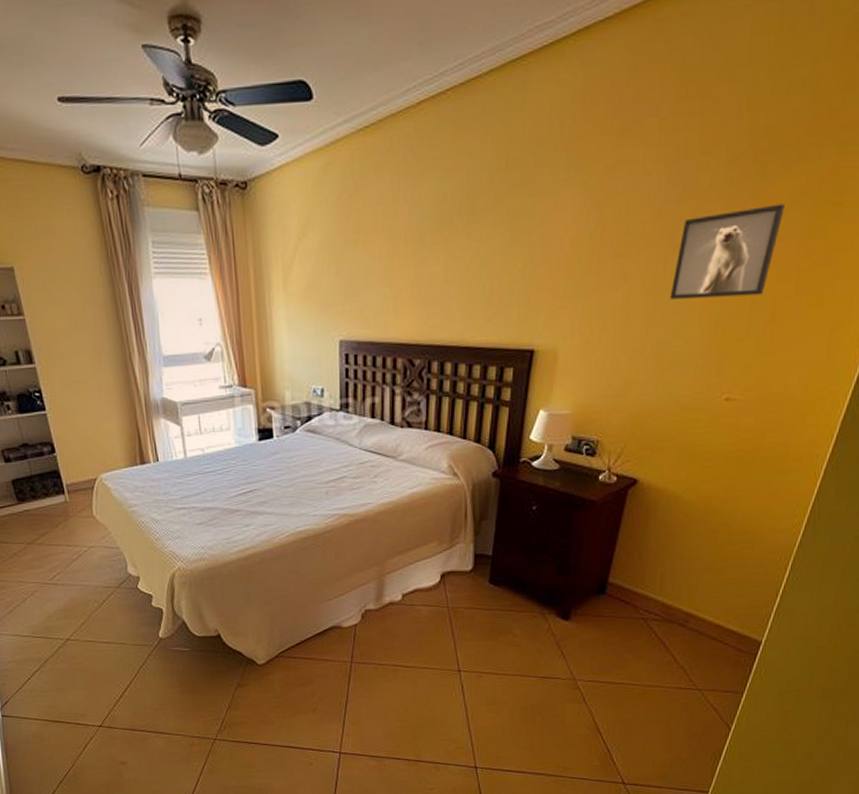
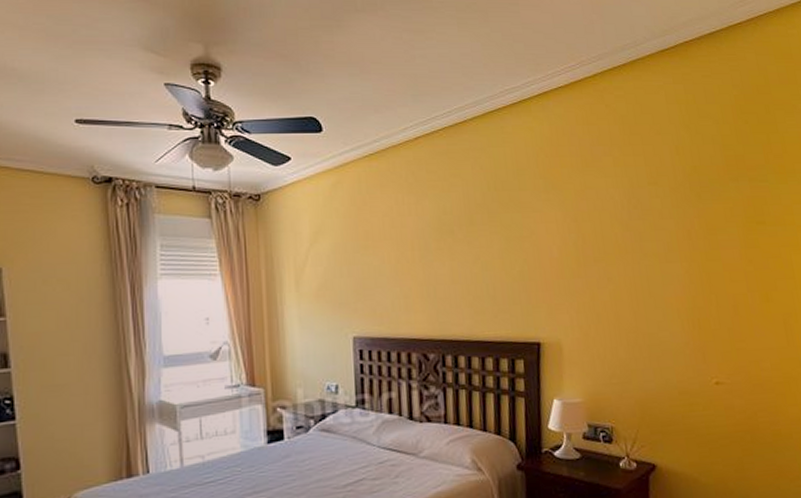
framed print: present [669,204,785,299] -> none [648,222,724,297]

